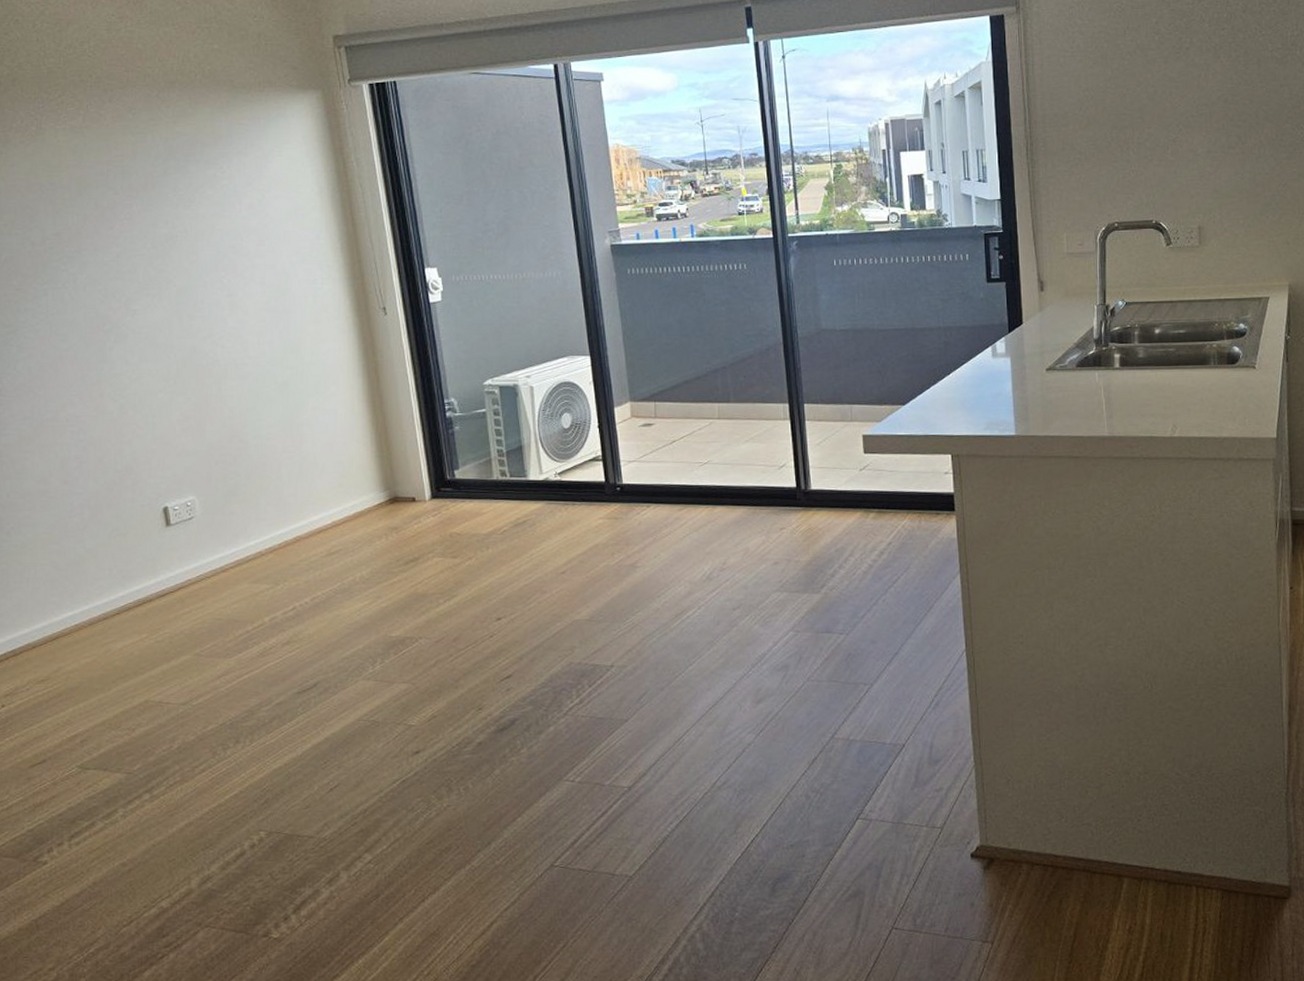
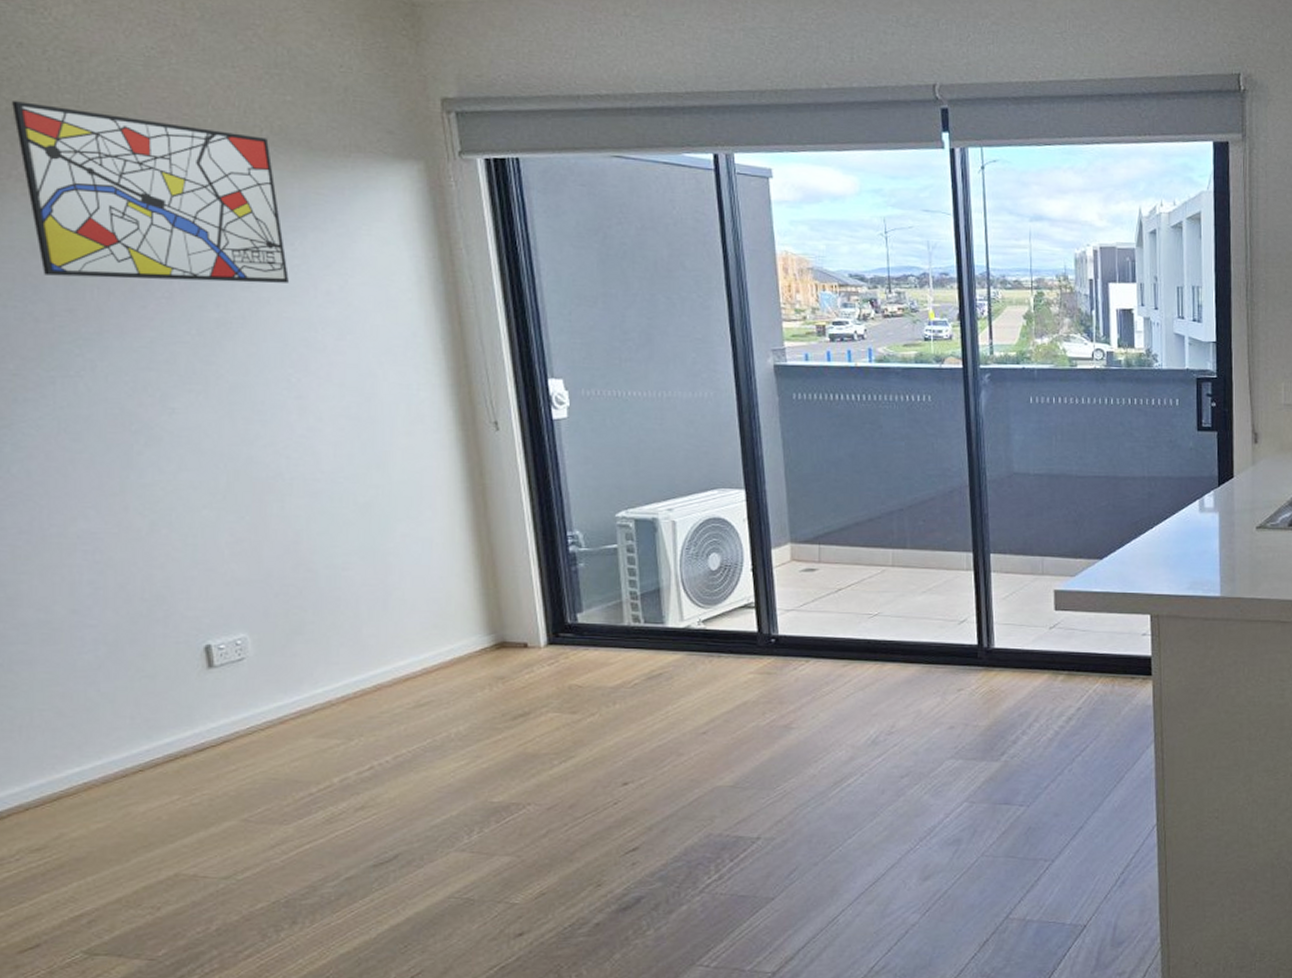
wall art: none [12,67,219,207] -> present [12,101,289,283]

